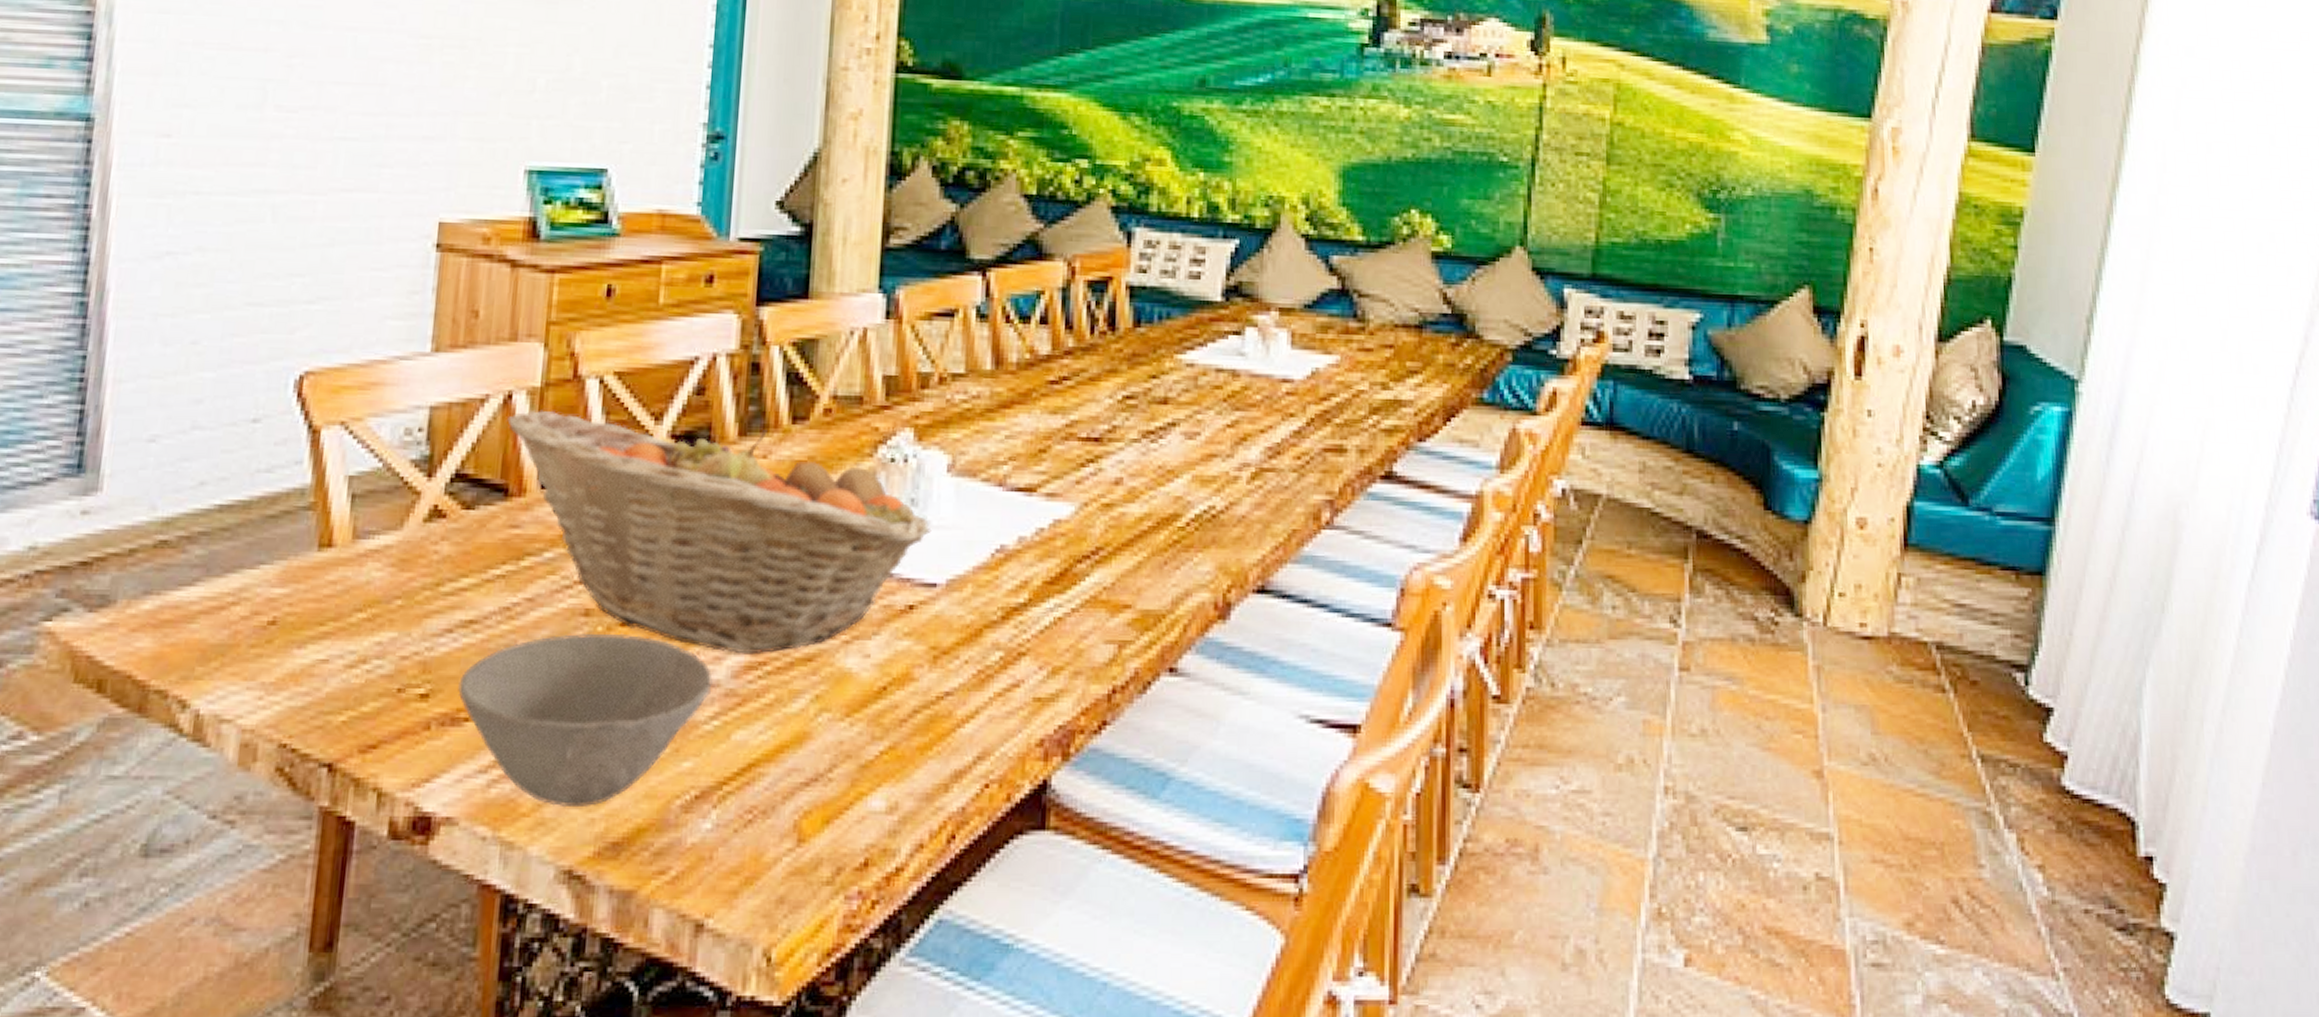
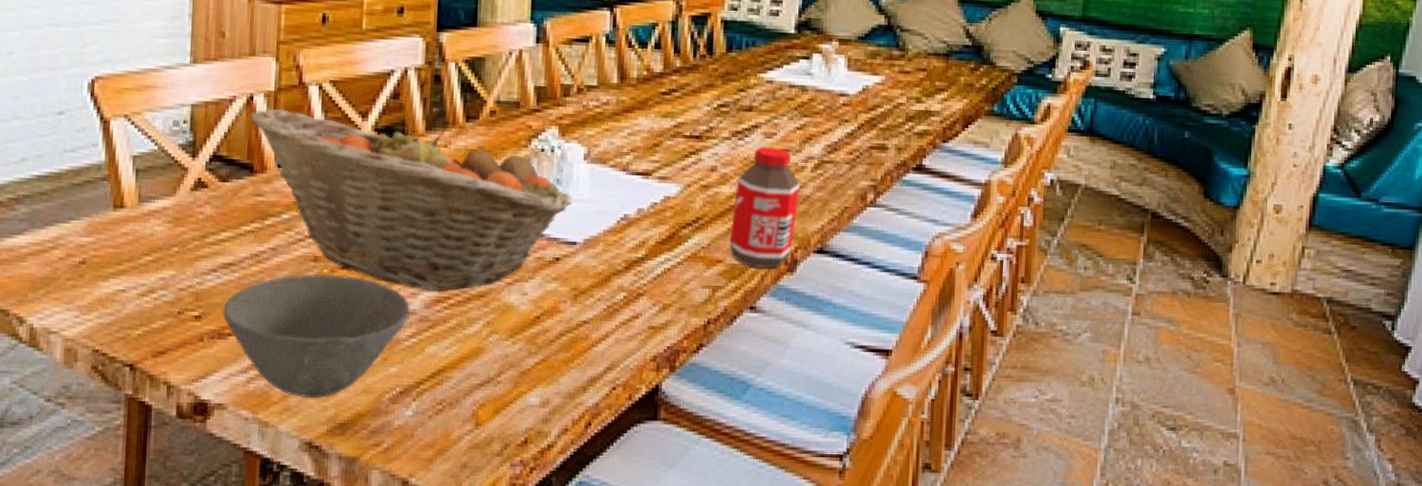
bottle: none [1140,450,1234,615] -> present [729,146,801,269]

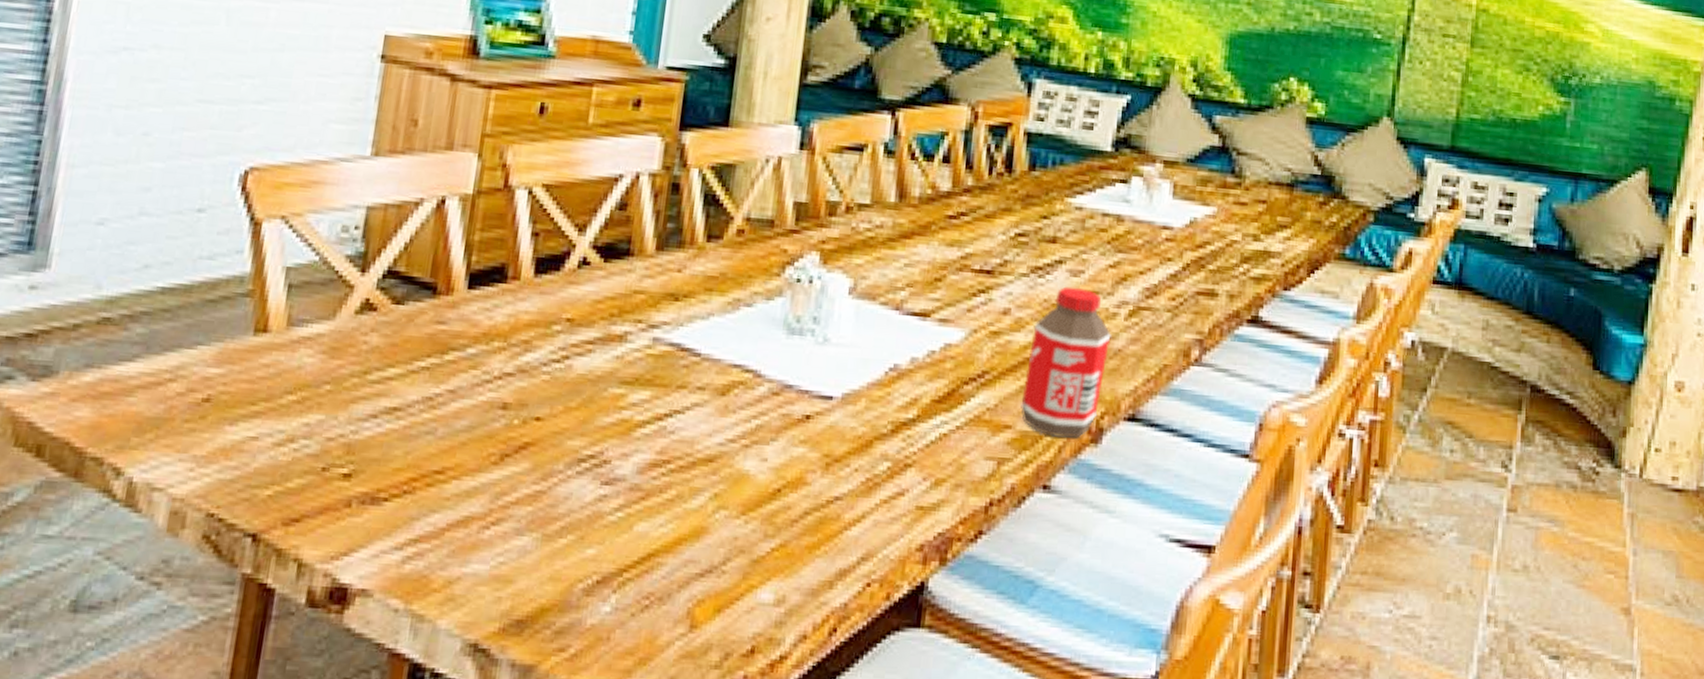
bowl: present [222,274,411,398] -> none [379,425,619,586]
fruit basket: present [250,108,572,292] -> none [439,215,831,453]

